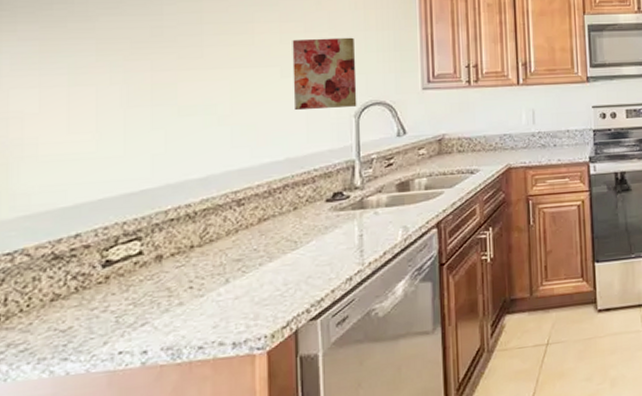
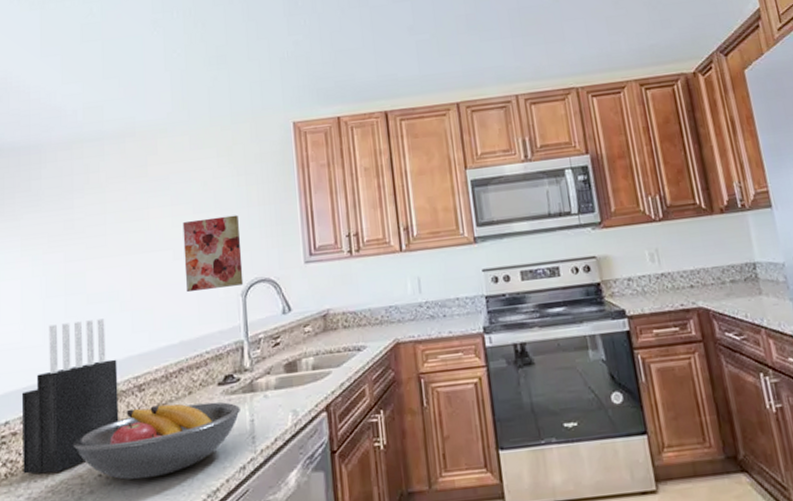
knife block: none [96,132,214,288] -> present [21,318,119,475]
fruit bowl: none [159,217,349,292] -> present [72,402,240,480]

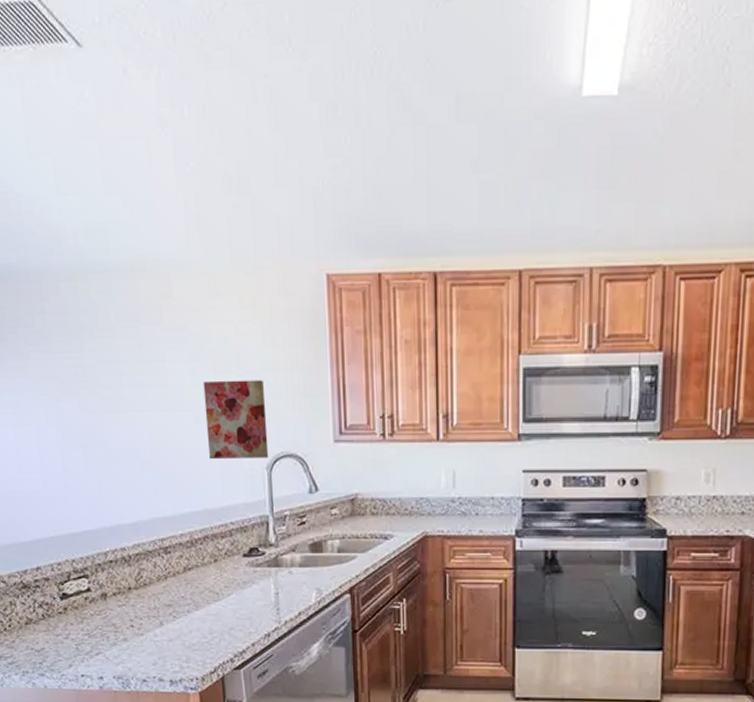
knife block: present [21,318,119,475] -> none [49,477,147,620]
fruit bowl: present [72,402,240,480] -> none [104,569,265,634]

